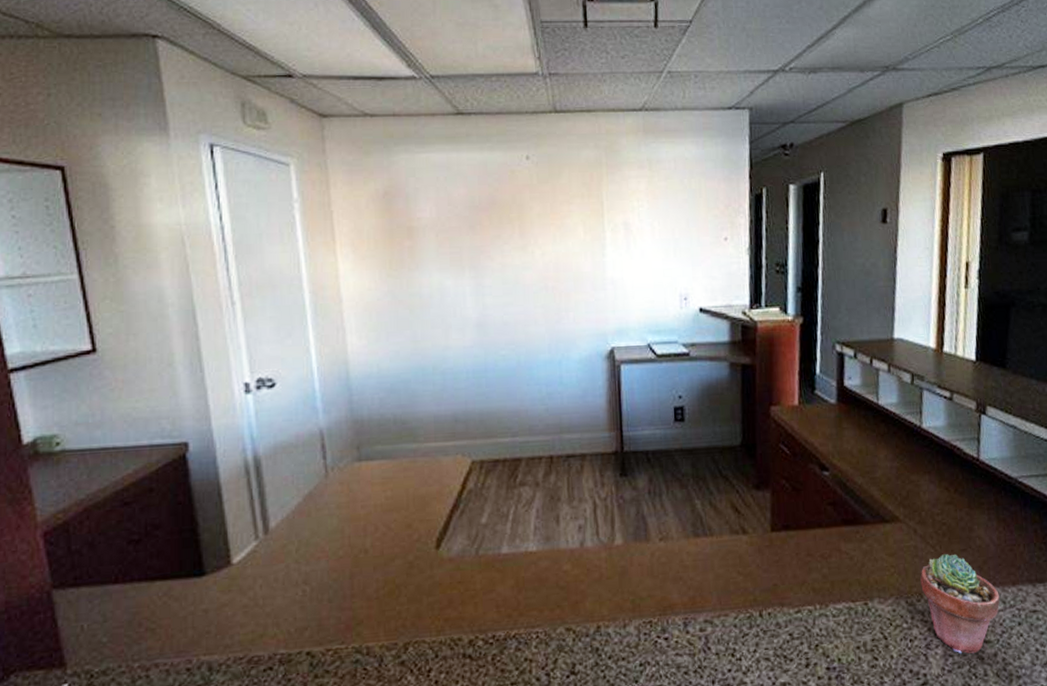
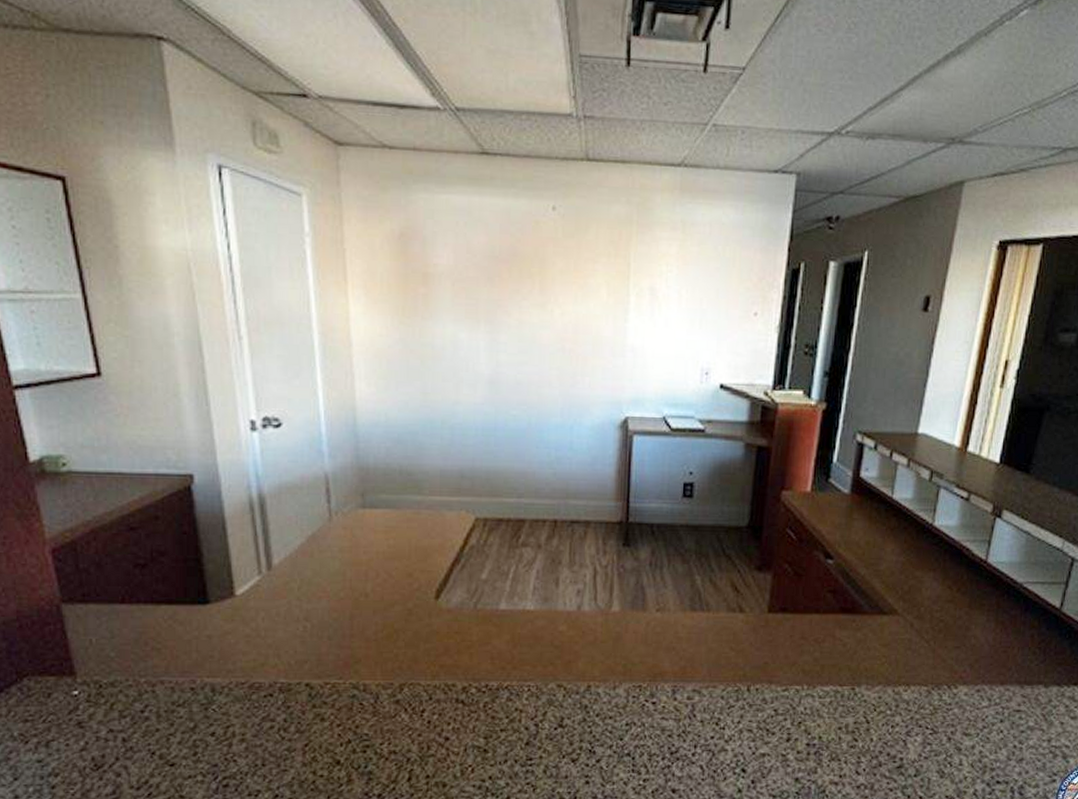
potted succulent: present [920,553,1000,654] -> none [910,649,986,745]

